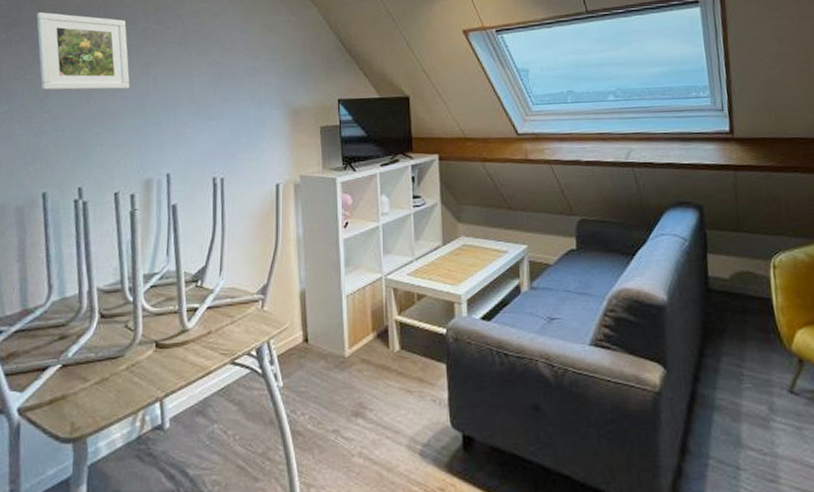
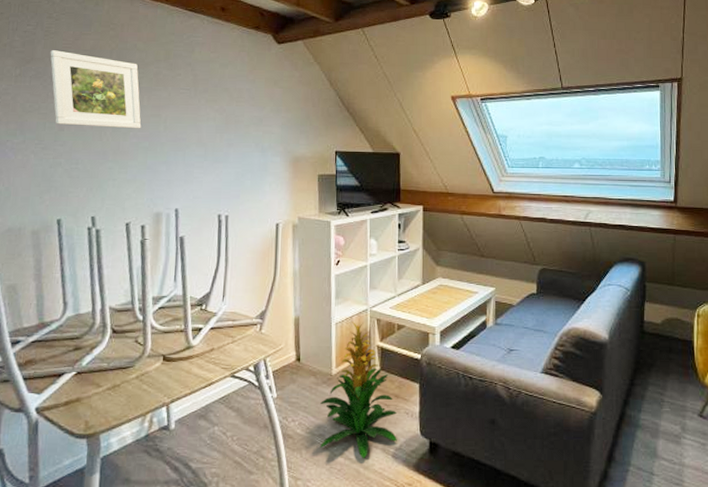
indoor plant: none [333,293,424,458] -> present [320,322,398,458]

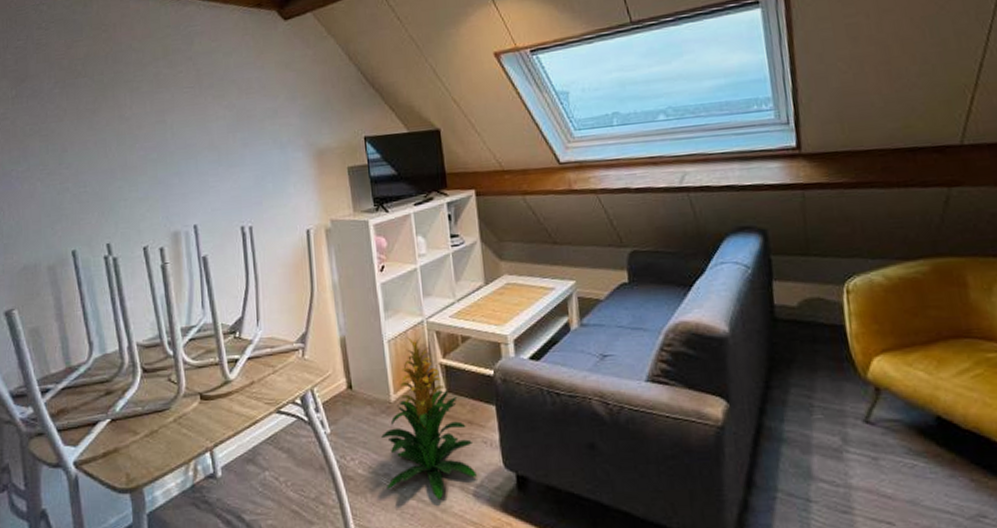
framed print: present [50,50,142,129] -> none [44,63,147,146]

